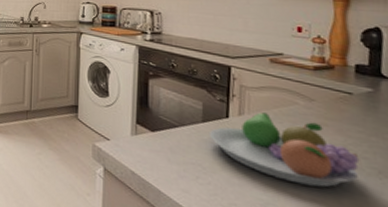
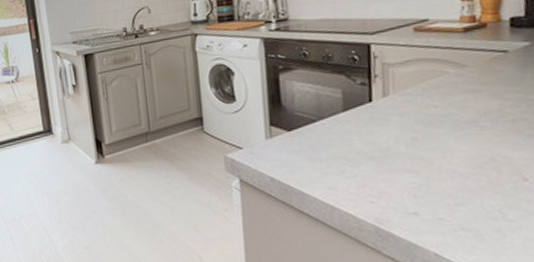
fruit bowl: present [208,112,360,188] -> none [351,89,518,159]

